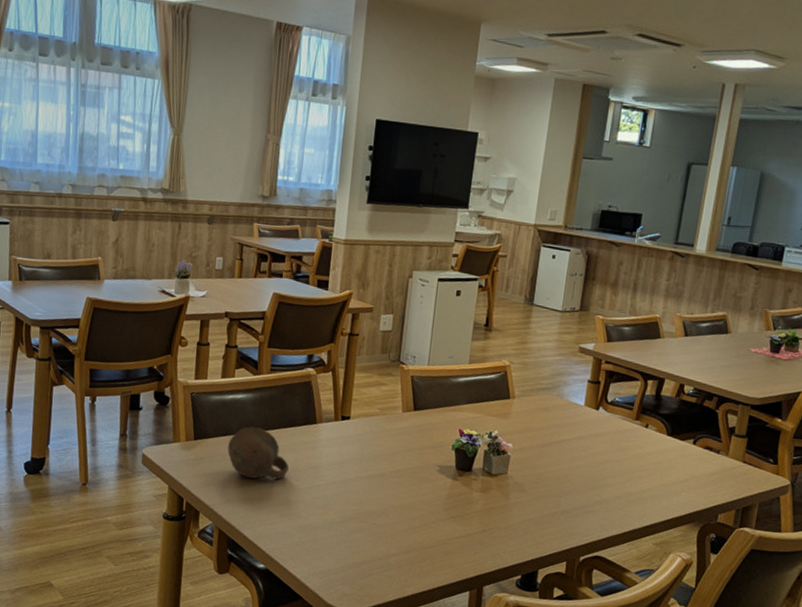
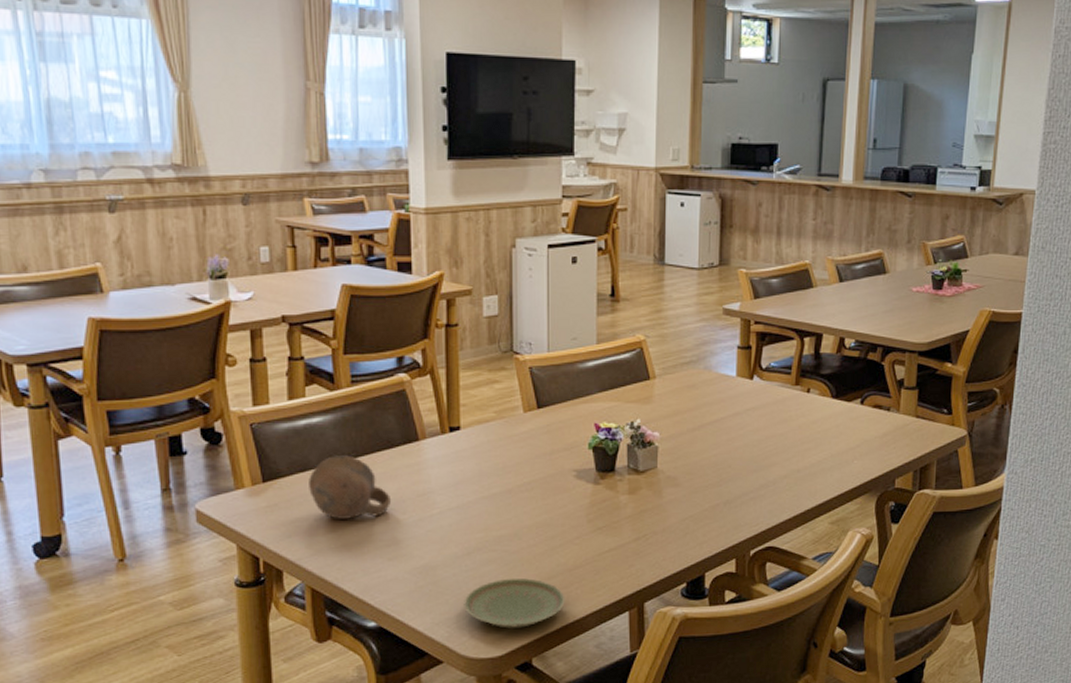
plate: none [335,546,418,590] -> present [464,577,565,629]

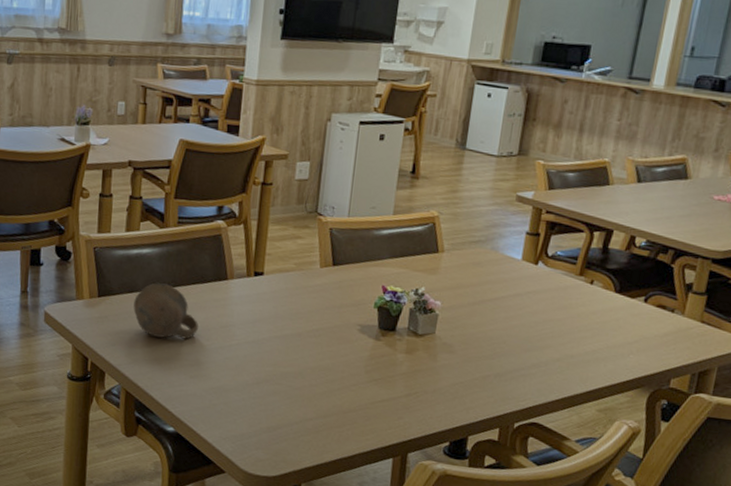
plate: present [464,577,565,629] -> none [248,410,337,456]

